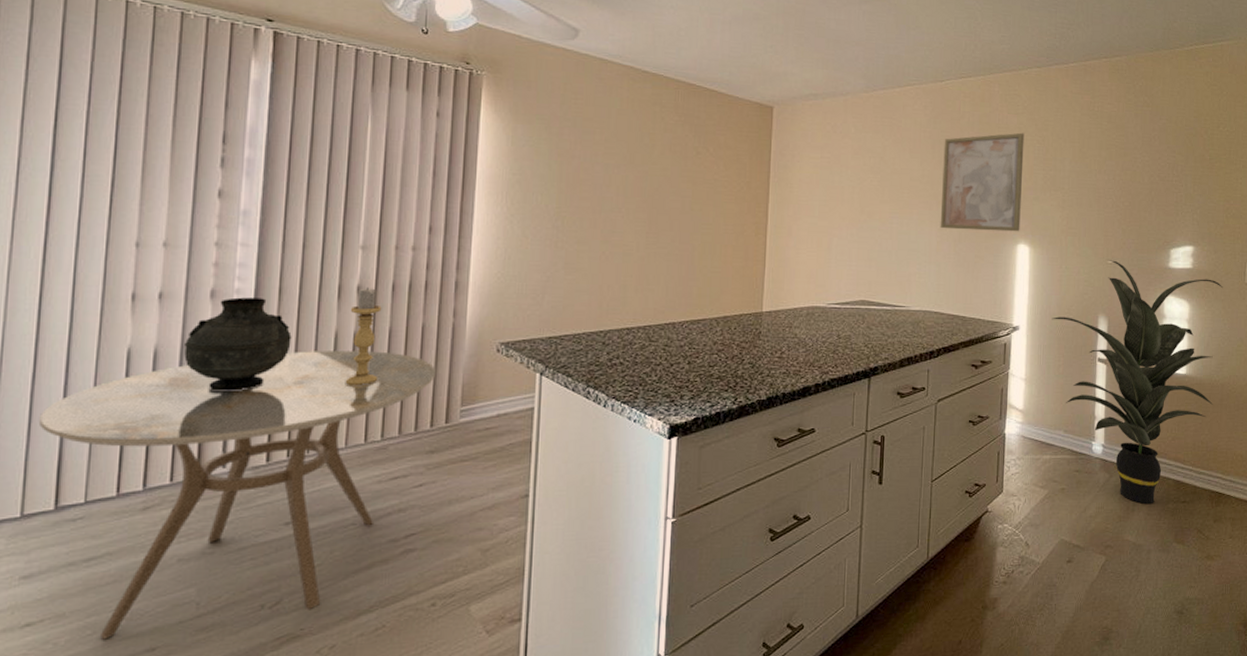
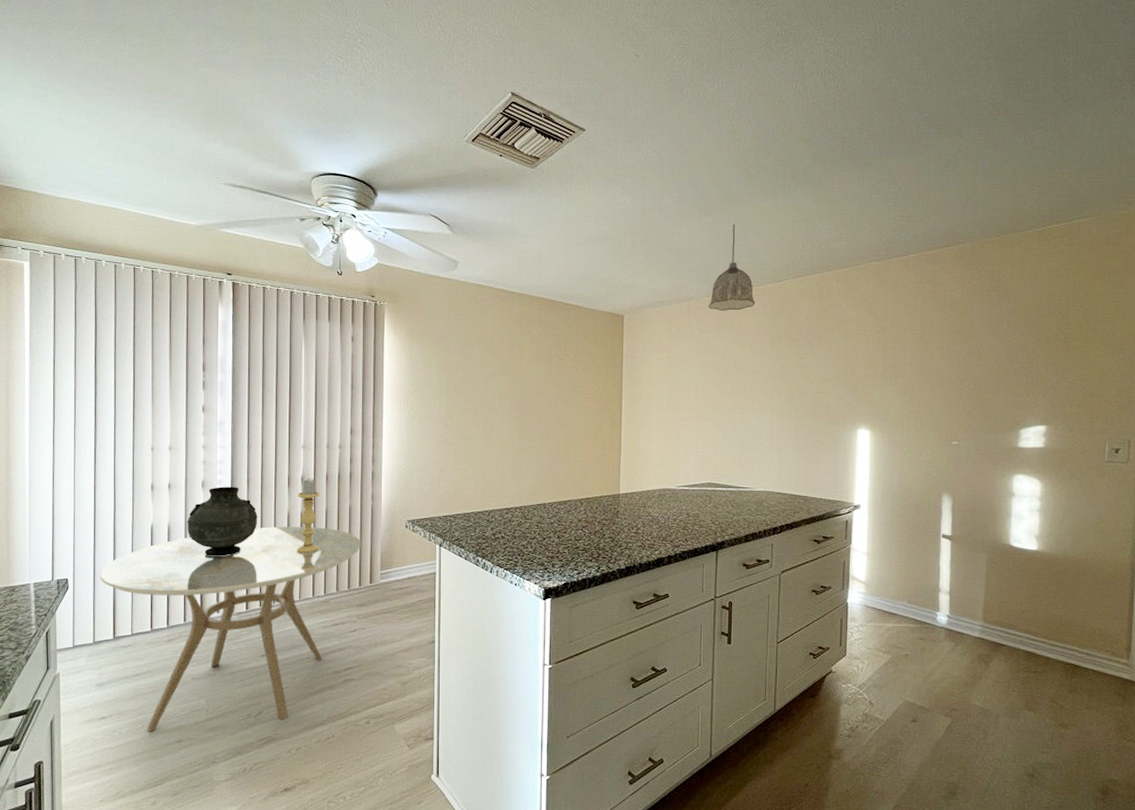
pendant lamp: none [867,15,916,110] -> present [709,224,756,311]
wall art: present [940,132,1024,232] -> none [781,324,864,418]
indoor plant: present [1052,260,1223,505] -> none [893,441,1080,673]

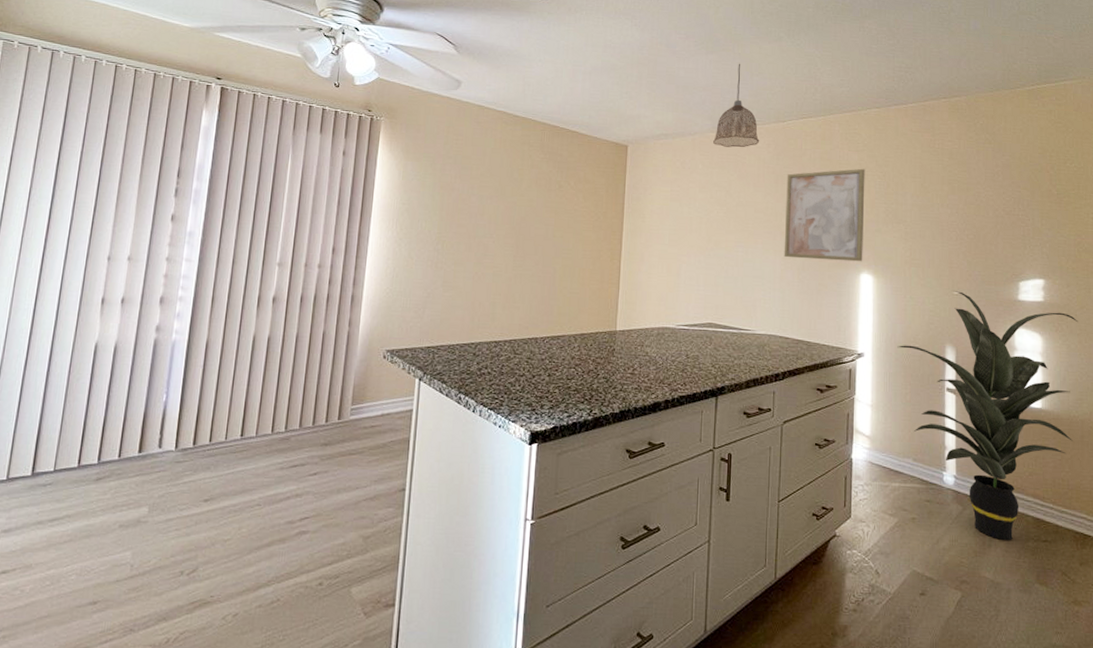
dining table: present [99,527,361,732] -> none [26,351,332,591]
vase: present [187,487,258,556] -> none [136,304,219,383]
candle holder: present [296,477,320,553] -> none [258,298,292,382]
wall art: none [781,324,864,418] -> present [784,168,865,262]
indoor plant: none [893,441,1080,673] -> present [897,291,1078,541]

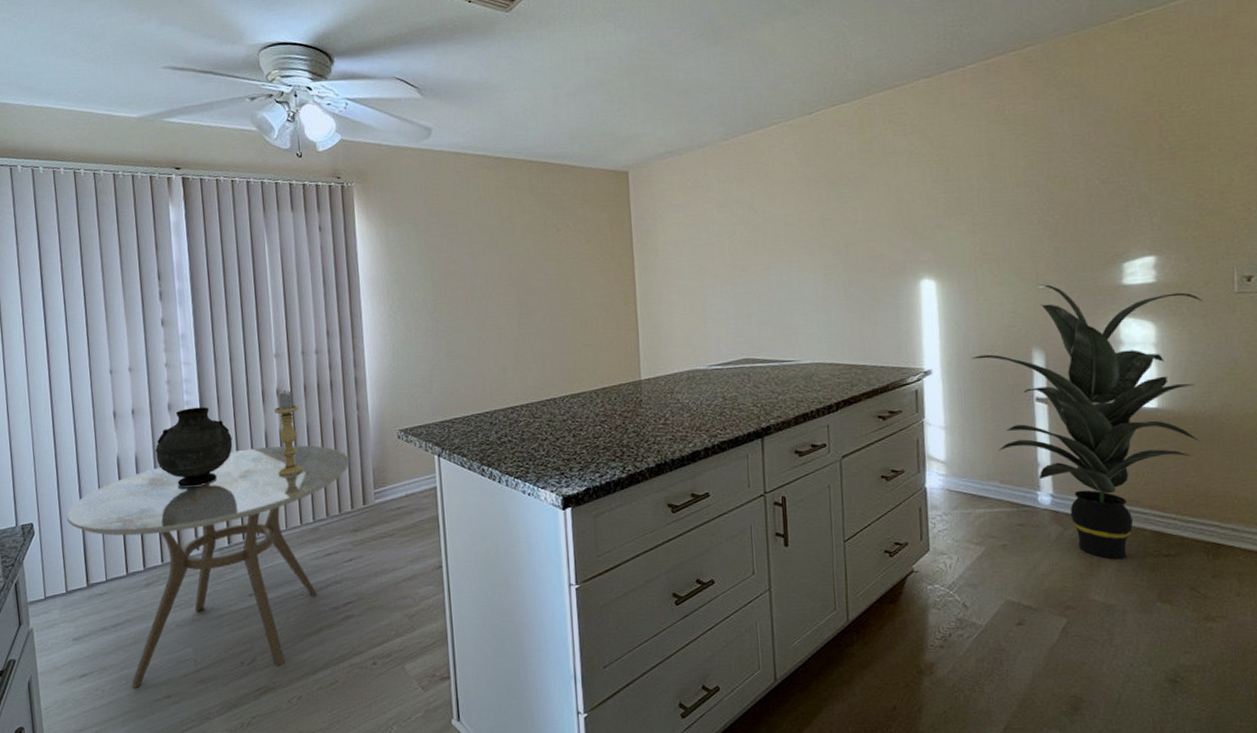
dining table: none [26,351,332,591] -> present [66,445,349,688]
vase: none [136,304,219,383] -> present [155,407,233,487]
candle holder: none [258,298,292,382] -> present [273,389,304,476]
pendant lamp: present [713,63,760,148] -> none [728,51,784,156]
wall art: present [784,168,865,262] -> none [820,154,922,274]

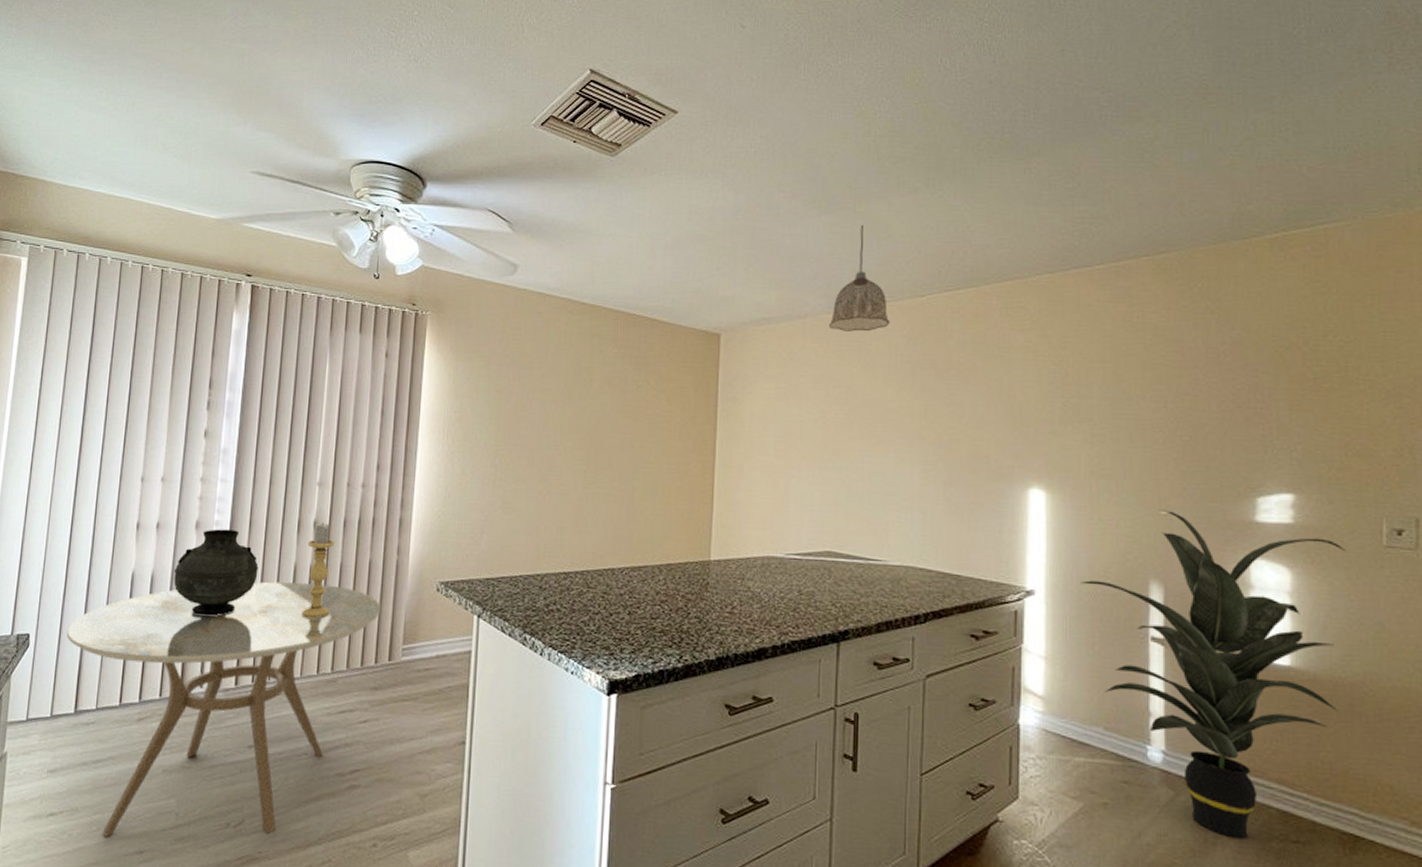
pendant lamp: none [728,51,784,156] -> present [829,224,890,332]

